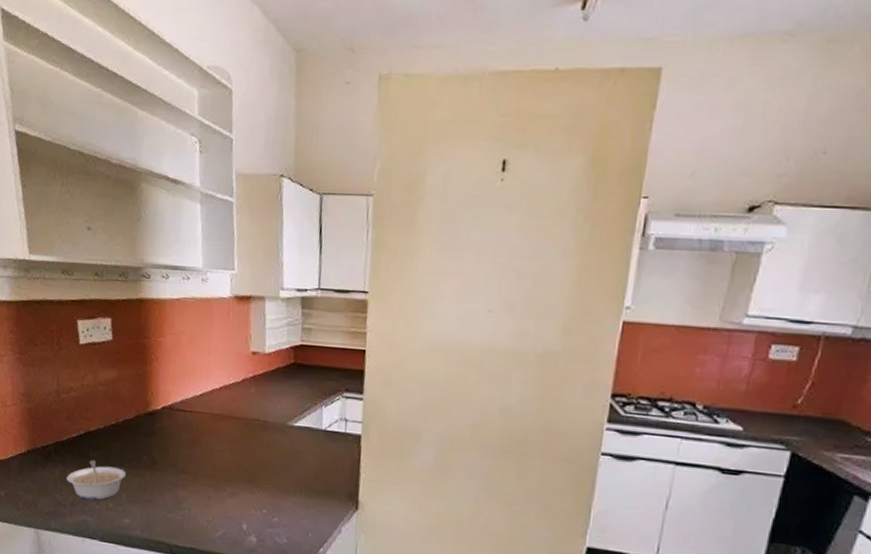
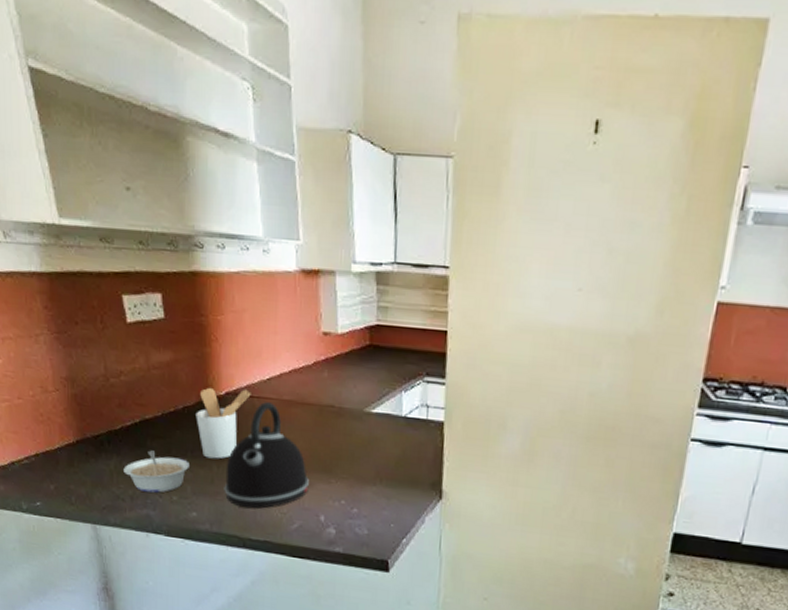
utensil holder: none [134,402,185,469] -> present [196,387,251,459]
kettle: none [155,416,234,517] -> present [224,402,309,509]

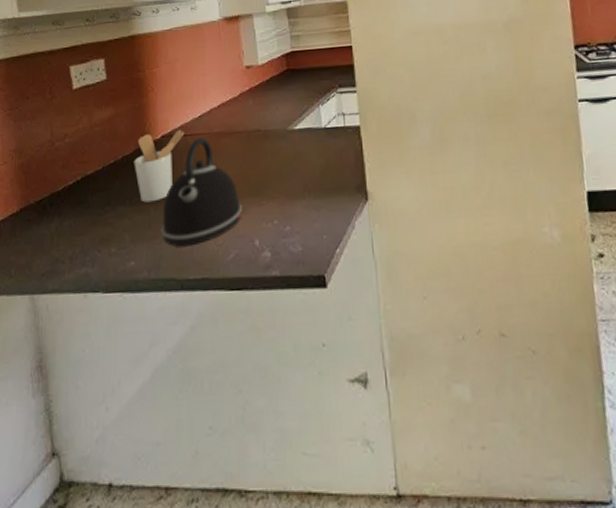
legume: present [123,450,189,493] -> none [64,205,128,250]

